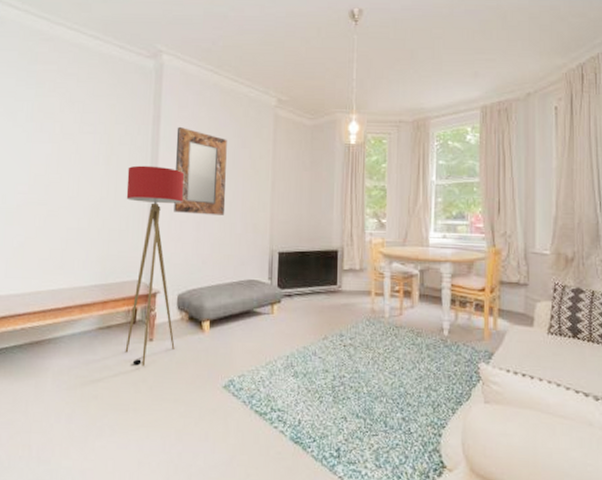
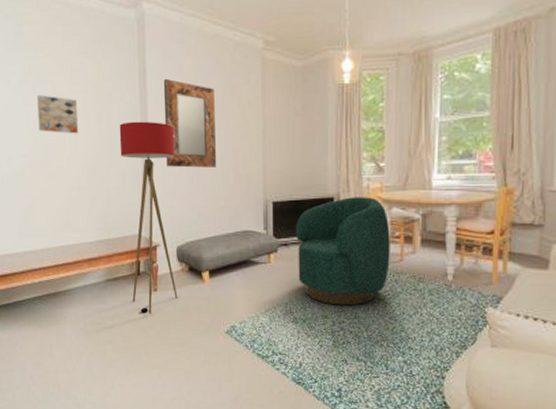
wall art: none [41,132,85,174] -> present [37,94,79,134]
armchair: none [299,250,391,360] -> present [295,197,390,306]

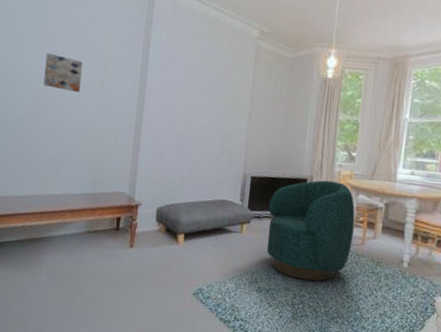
floor lamp: present [119,121,178,314] -> none [108,87,170,269]
home mirror: present [163,78,217,168] -> none [158,53,210,139]

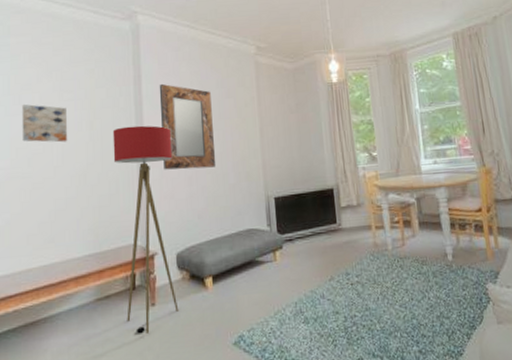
floor lamp: none [108,87,170,269] -> present [112,125,179,333]
home mirror: none [158,53,210,139] -> present [159,83,216,170]
armchair: present [266,180,355,282] -> none [298,185,393,299]

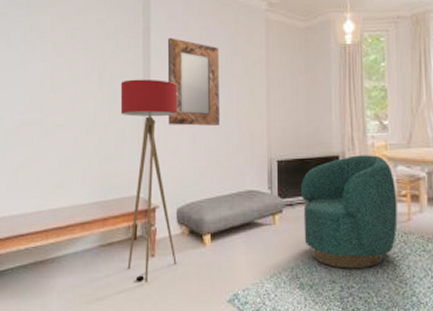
wall art: present [22,104,68,143] -> none [36,51,78,92]
armchair: none [298,185,393,299] -> present [300,155,398,269]

